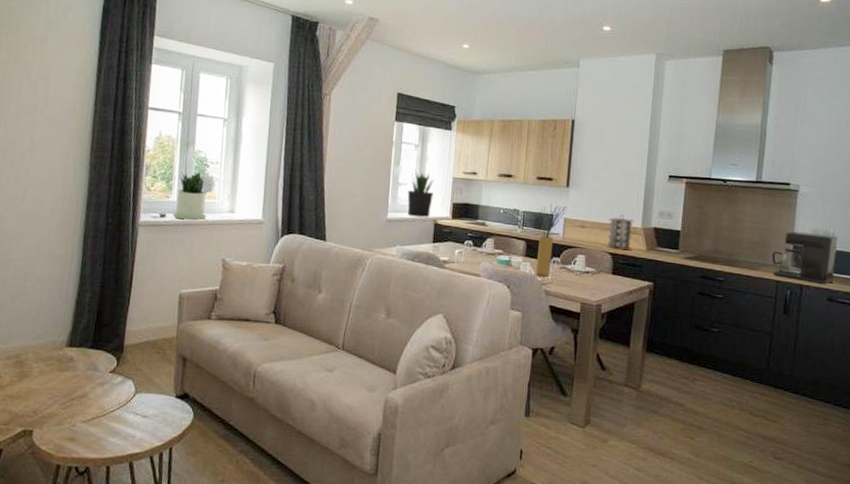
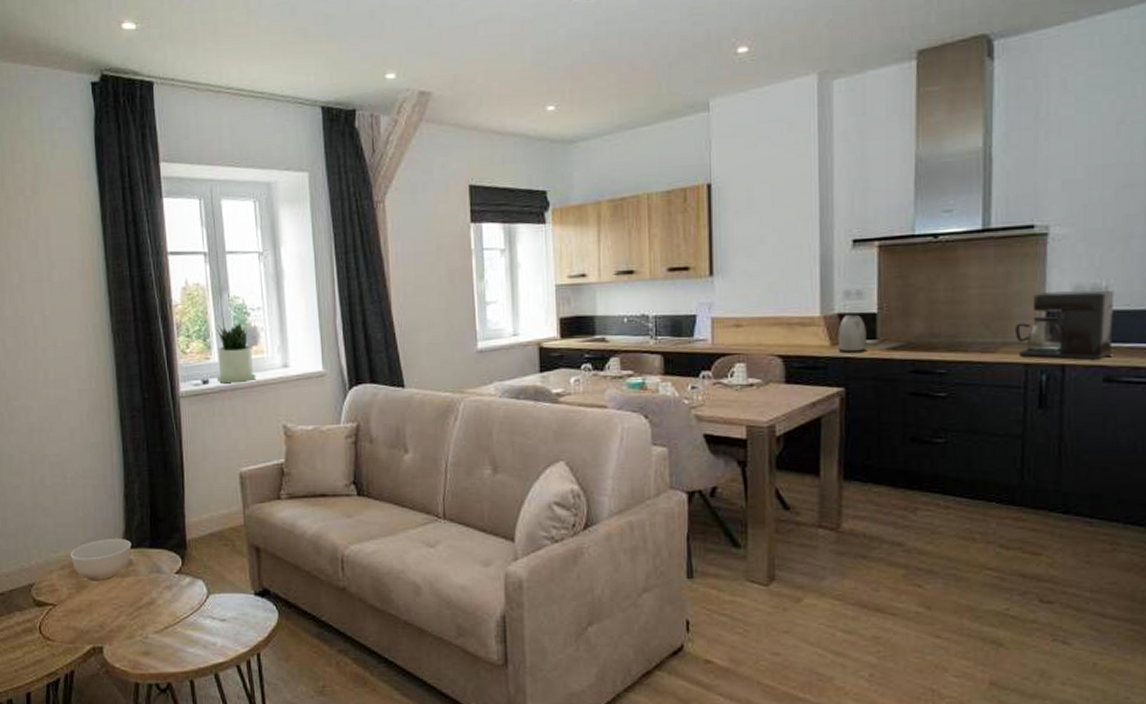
bowl: none [18,336,75,373] -> present [70,539,132,581]
planter: present [407,169,435,218] -> none [499,280,533,343]
vase: present [535,204,565,277] -> none [676,301,711,398]
spice rack: present [606,214,634,251] -> none [772,302,809,351]
kettle: none [651,229,672,259] -> present [837,314,867,354]

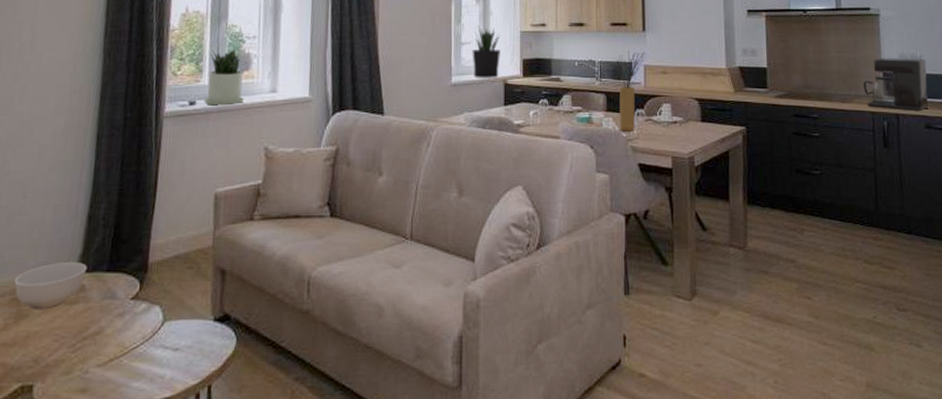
planter: none [499,280,533,343] -> present [472,25,501,78]
vase: none [676,301,711,398] -> present [617,51,644,132]
kettle: present [837,314,867,354] -> none [739,68,761,99]

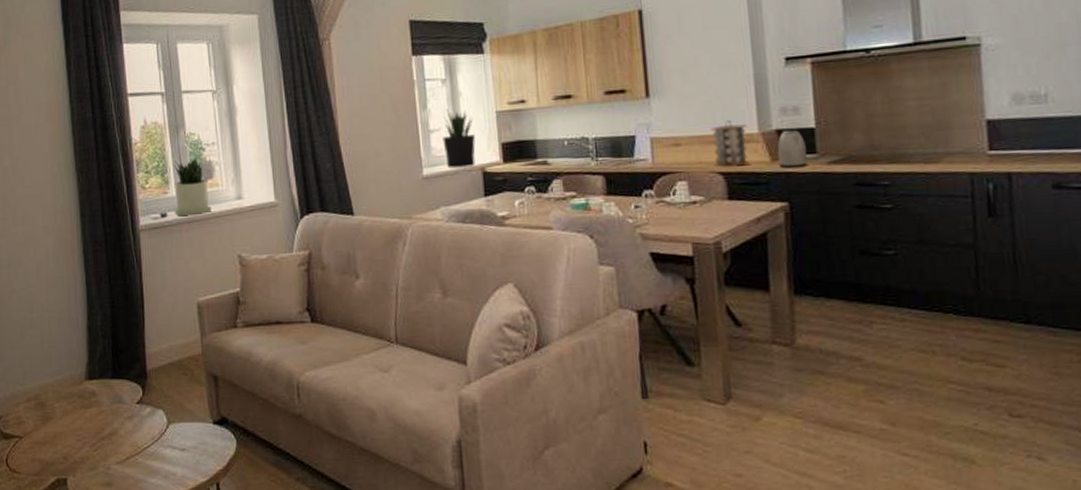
bowl: present [14,262,87,310] -> none [36,370,95,413]
vase: present [617,51,644,132] -> none [615,123,649,217]
spice rack: none [690,55,718,96] -> present [710,119,749,168]
kettle: none [739,68,761,99] -> present [777,129,808,169]
coffee maker: present [863,57,928,112] -> none [955,97,1058,169]

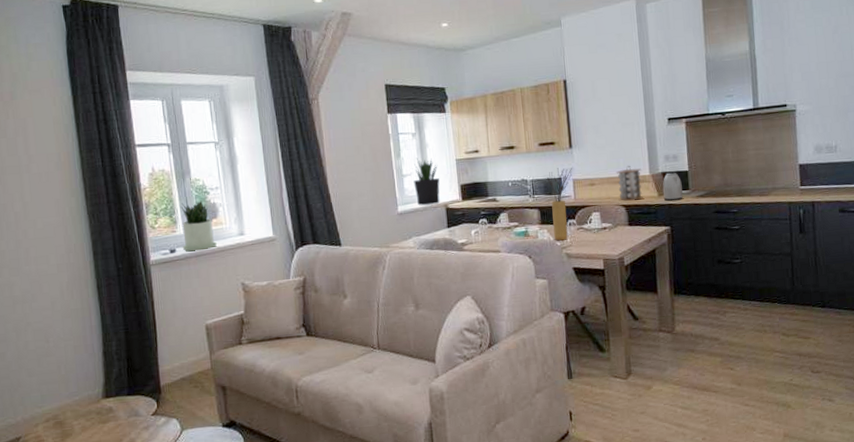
vase: none [615,123,649,217] -> present [547,168,572,241]

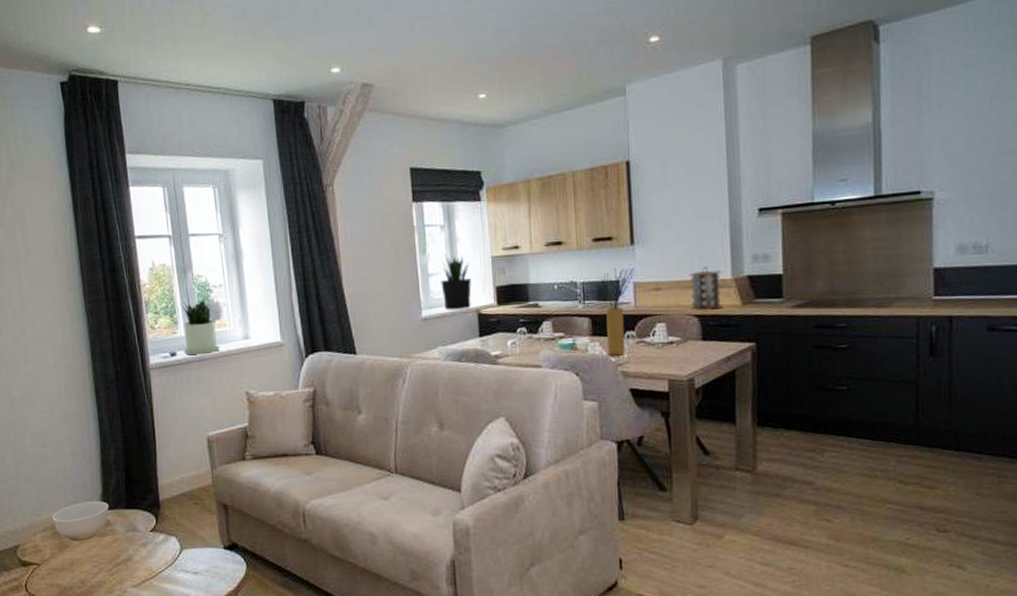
bowl: none [54,390,111,430] -> present [52,501,109,541]
kettle: present [662,172,683,202] -> none [747,276,774,312]

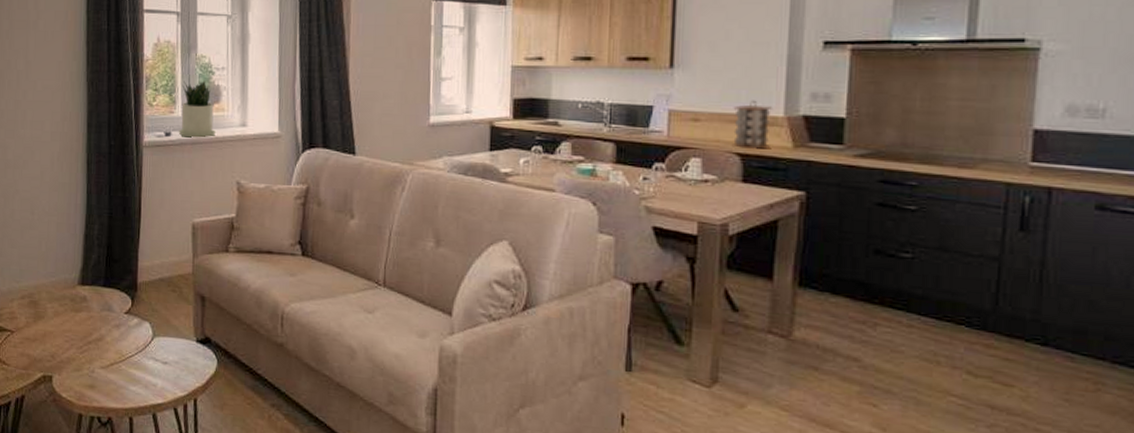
bowl: present [52,501,109,541] -> none [31,274,87,314]
planter: present [440,254,472,311] -> none [453,58,488,120]
vase: present [601,268,633,356] -> none [630,92,670,189]

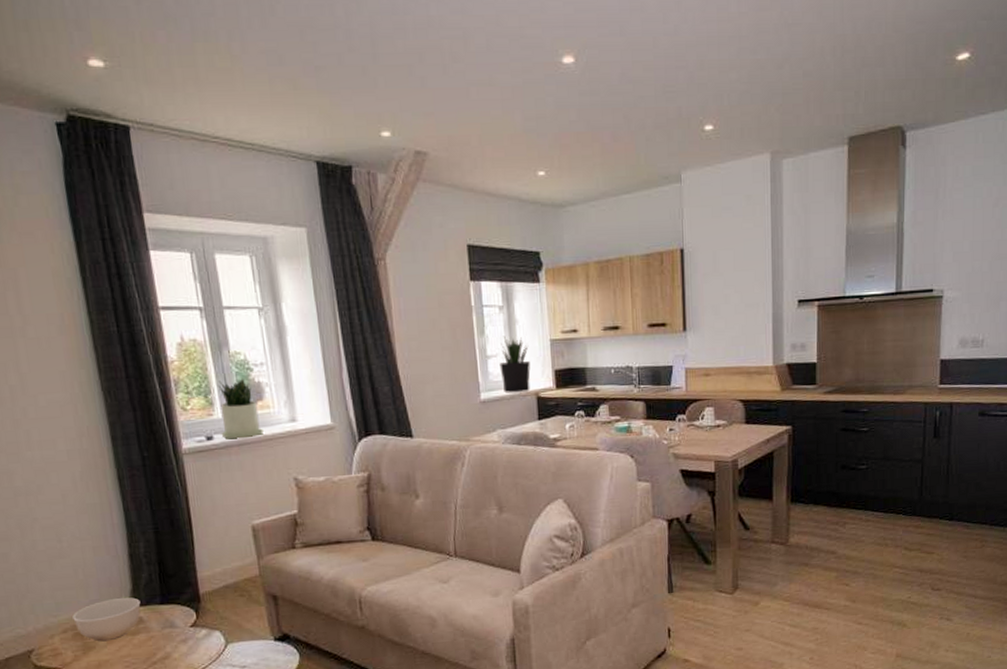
bowl: none [31,274,87,314] -> present [72,597,141,642]
planter: none [453,58,488,120] -> present [499,335,531,393]
spice rack: present [731,100,772,150] -> none [735,353,764,396]

